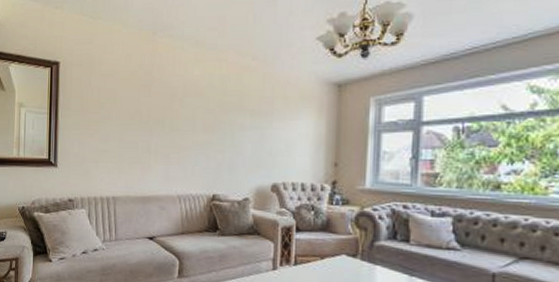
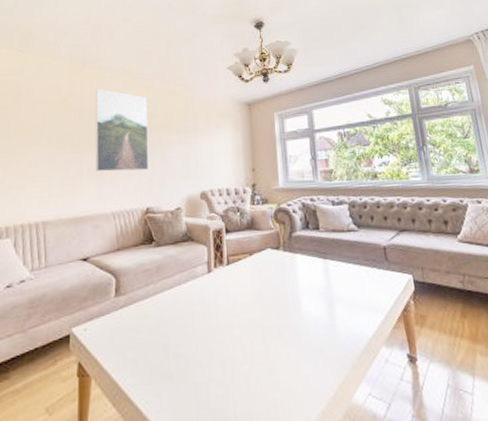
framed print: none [163,61,221,155] -> present [95,88,149,172]

